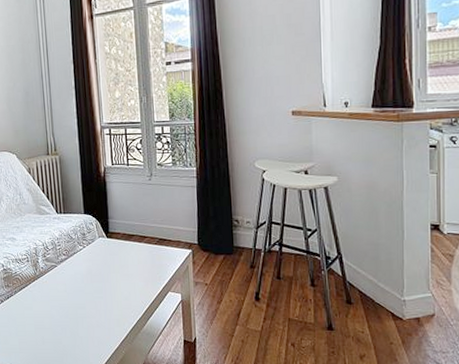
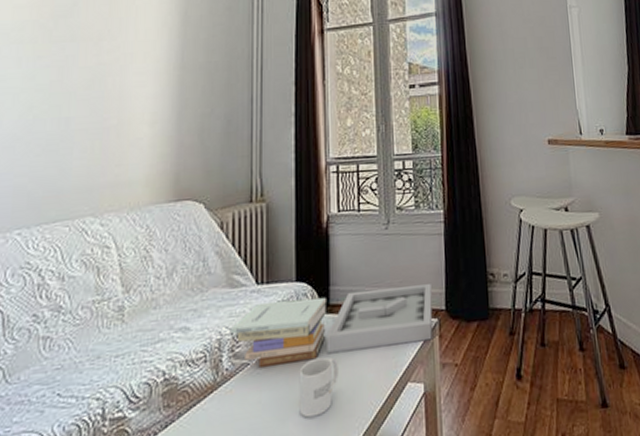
books: none [41,226,108,269] -> present [230,297,328,367]
mug: none [90,267,118,305] -> present [299,356,339,418]
decorative tray: none [108,223,188,266] -> present [326,284,433,353]

